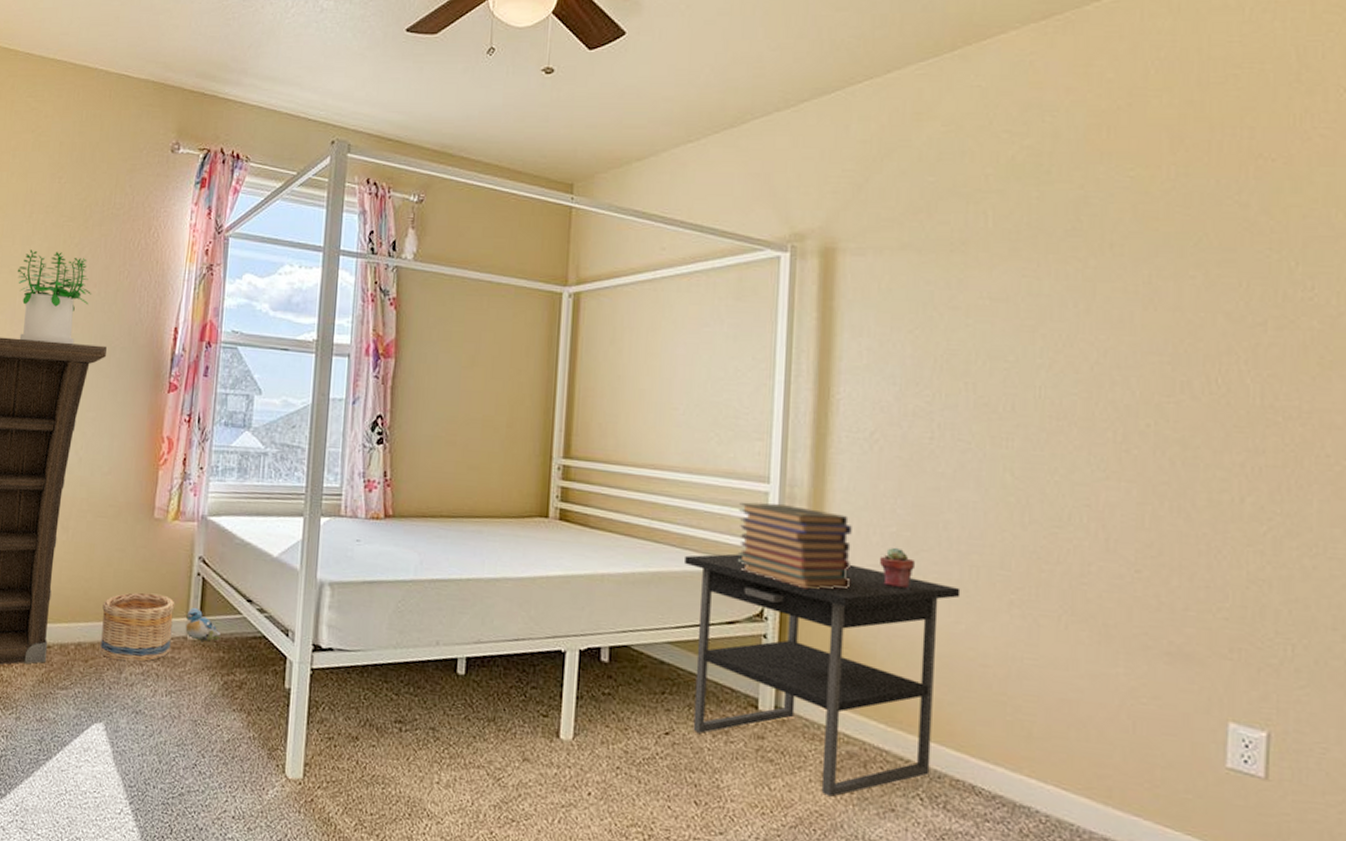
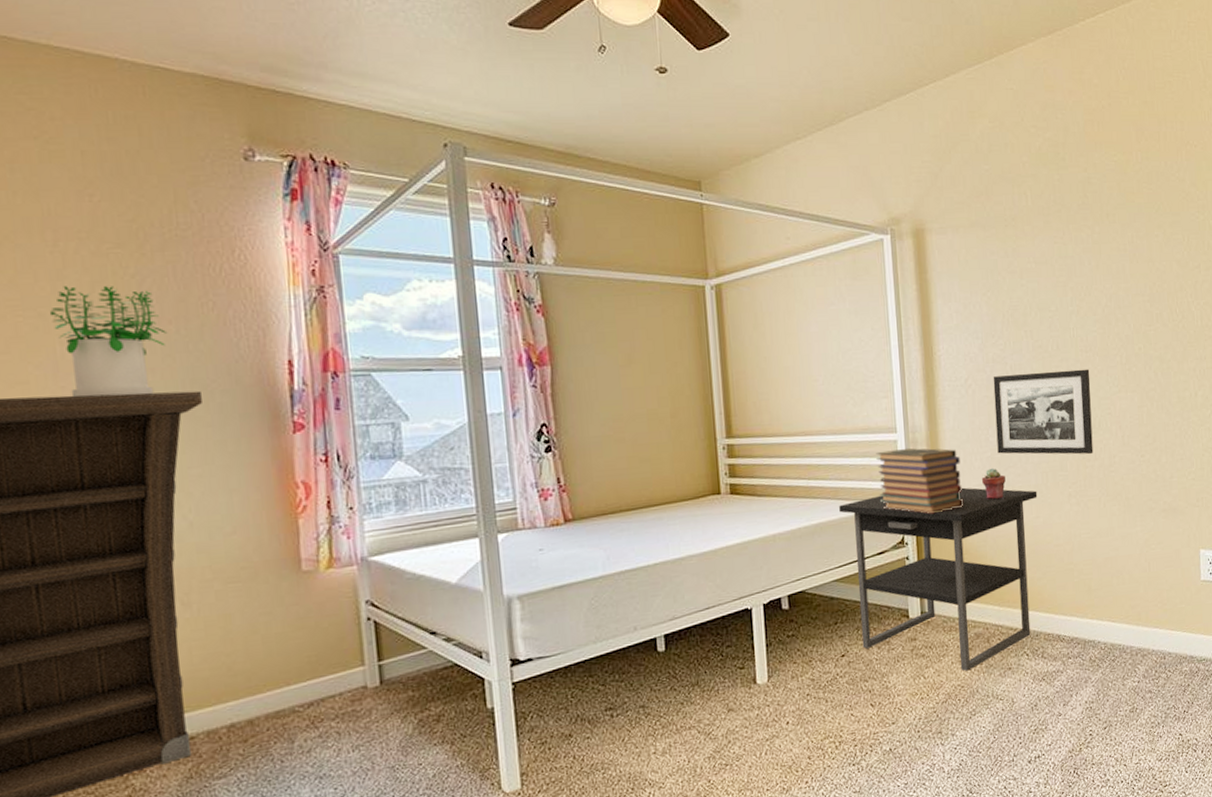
basket: present [100,592,175,662] -> none [254,649,350,732]
plush toy: present [185,608,220,642] -> none [360,654,406,687]
picture frame: none [907,434,1061,555] -> present [993,369,1094,455]

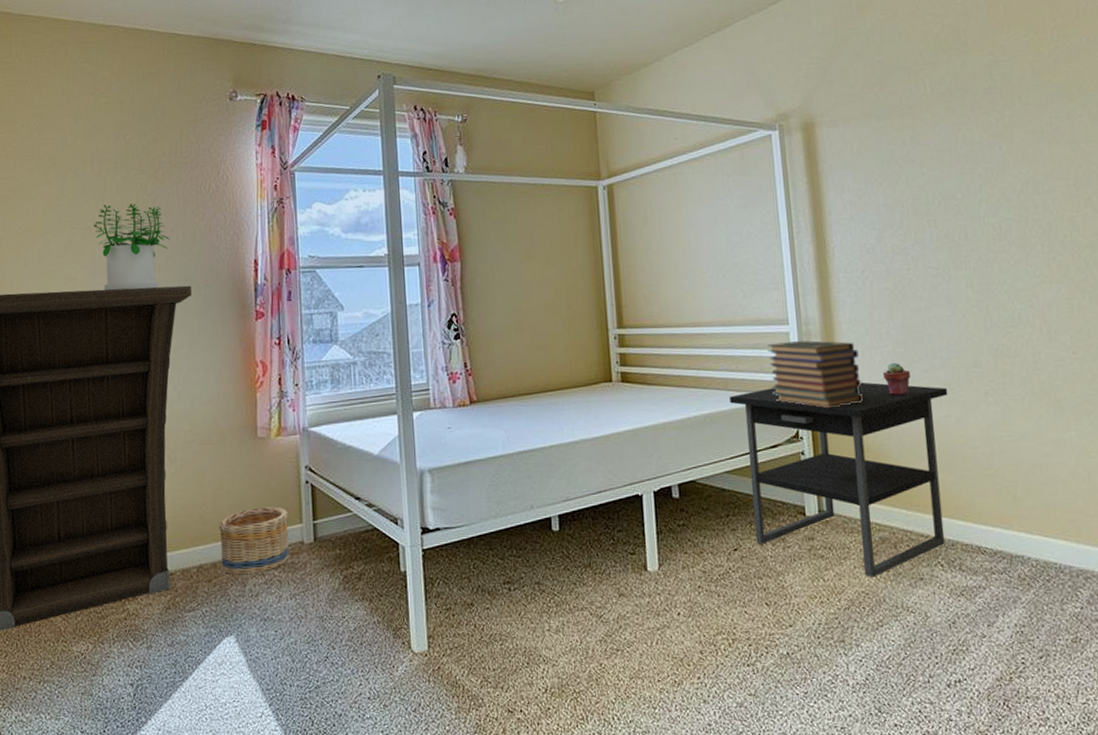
basket: none [254,649,350,732] -> present [219,506,289,575]
picture frame: present [993,369,1094,455] -> none [892,258,1013,350]

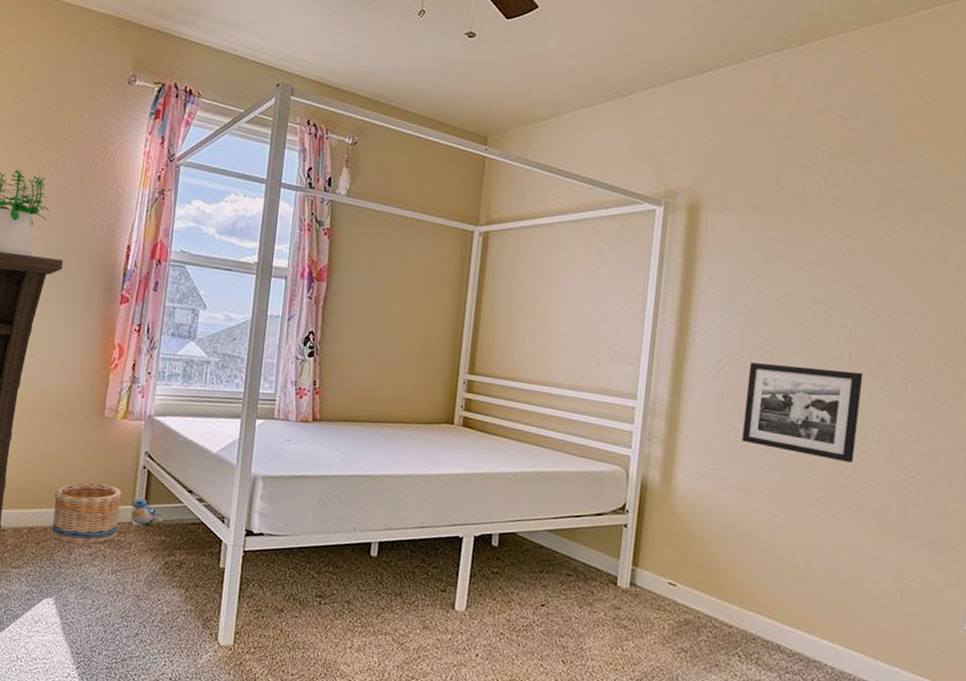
plush toy: none [299,514,335,543] -> present [131,497,163,527]
nightstand: present [730,382,948,578] -> none [564,457,780,655]
book stack: present [767,340,864,409] -> none [608,415,699,488]
potted succulent: present [882,362,910,396] -> none [719,454,746,489]
picture frame: none [892,258,1013,350] -> present [742,362,864,463]

